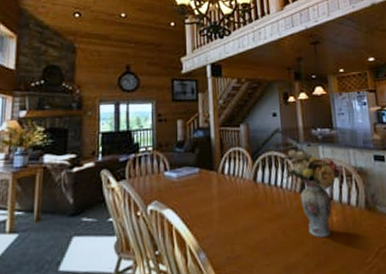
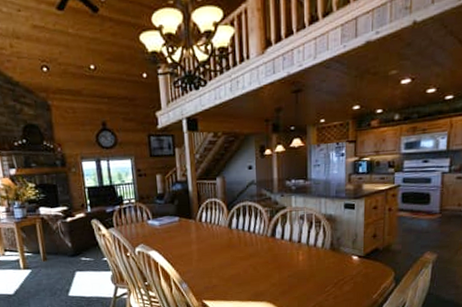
flower arrangement: present [282,148,341,237] -> none [256,198,311,272]

